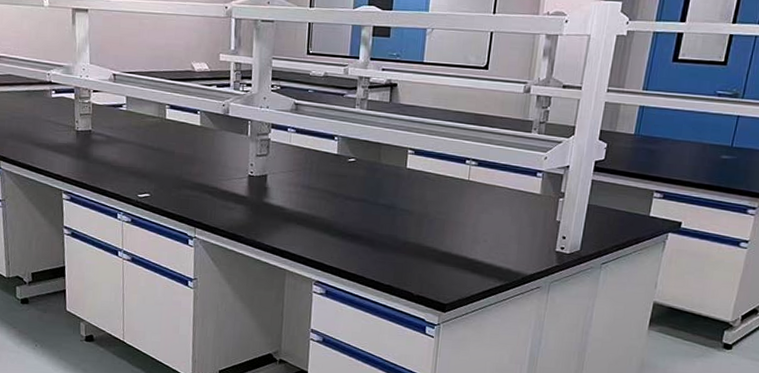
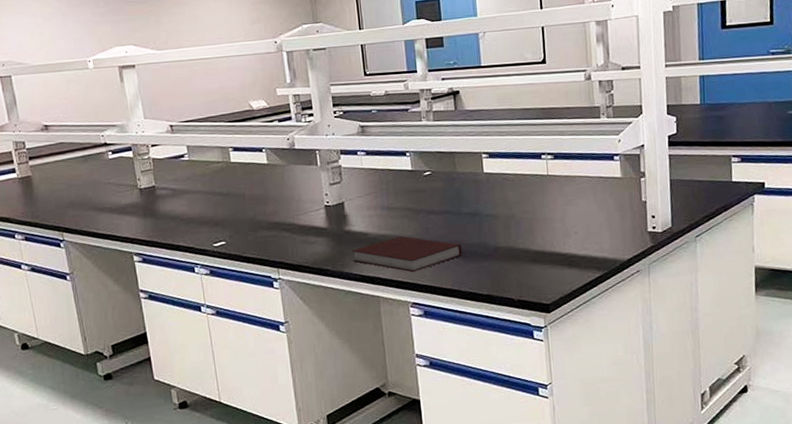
notebook: none [266,216,372,253] -> present [352,236,462,273]

